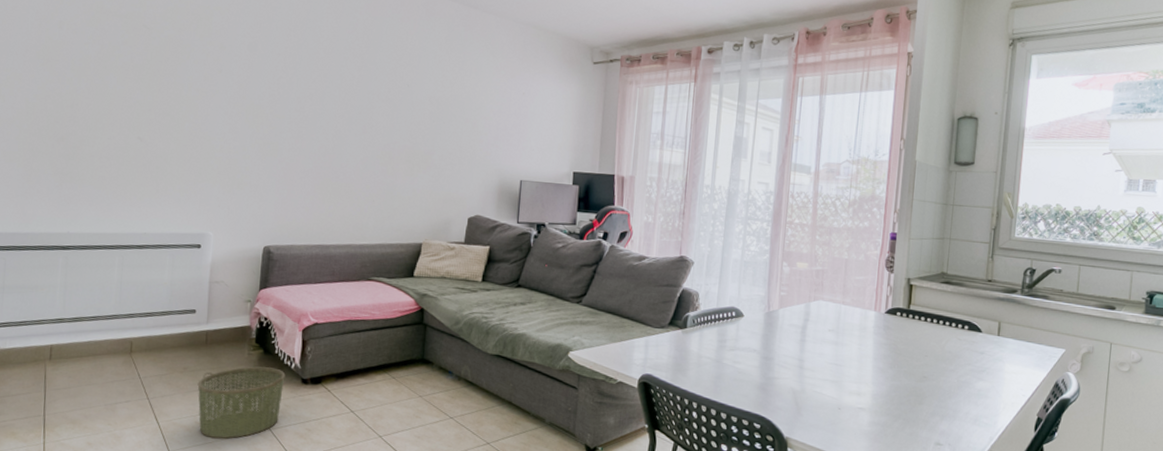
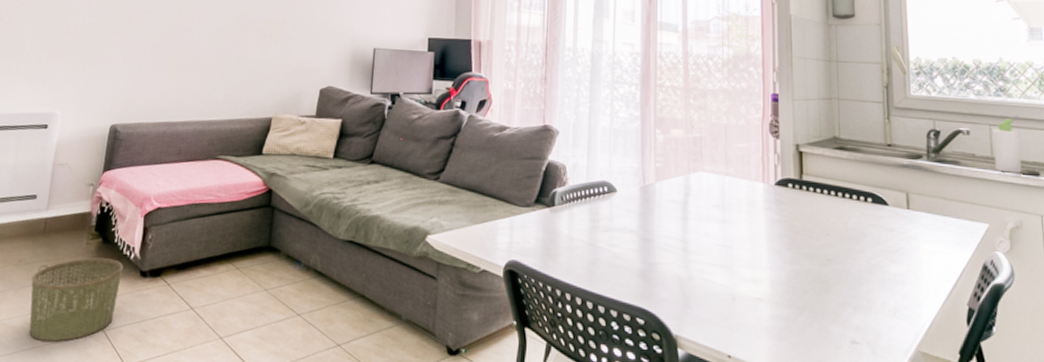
bottle: none [1078,257,1106,307] -> present [991,115,1022,173]

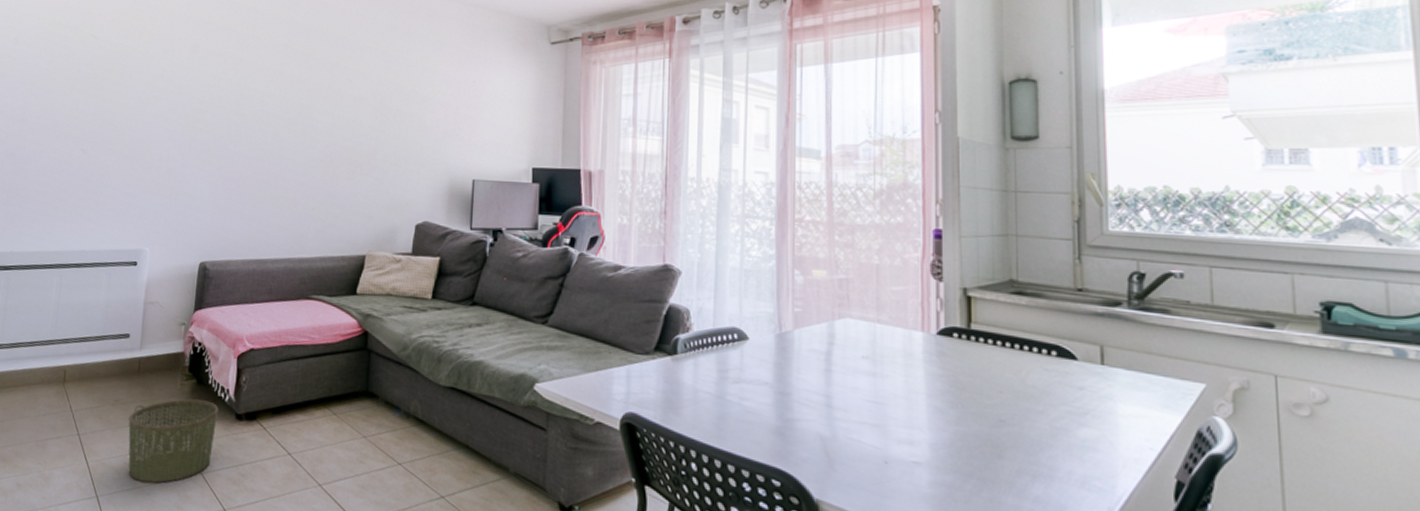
bottle: present [991,115,1022,173] -> none [1212,255,1252,325]

